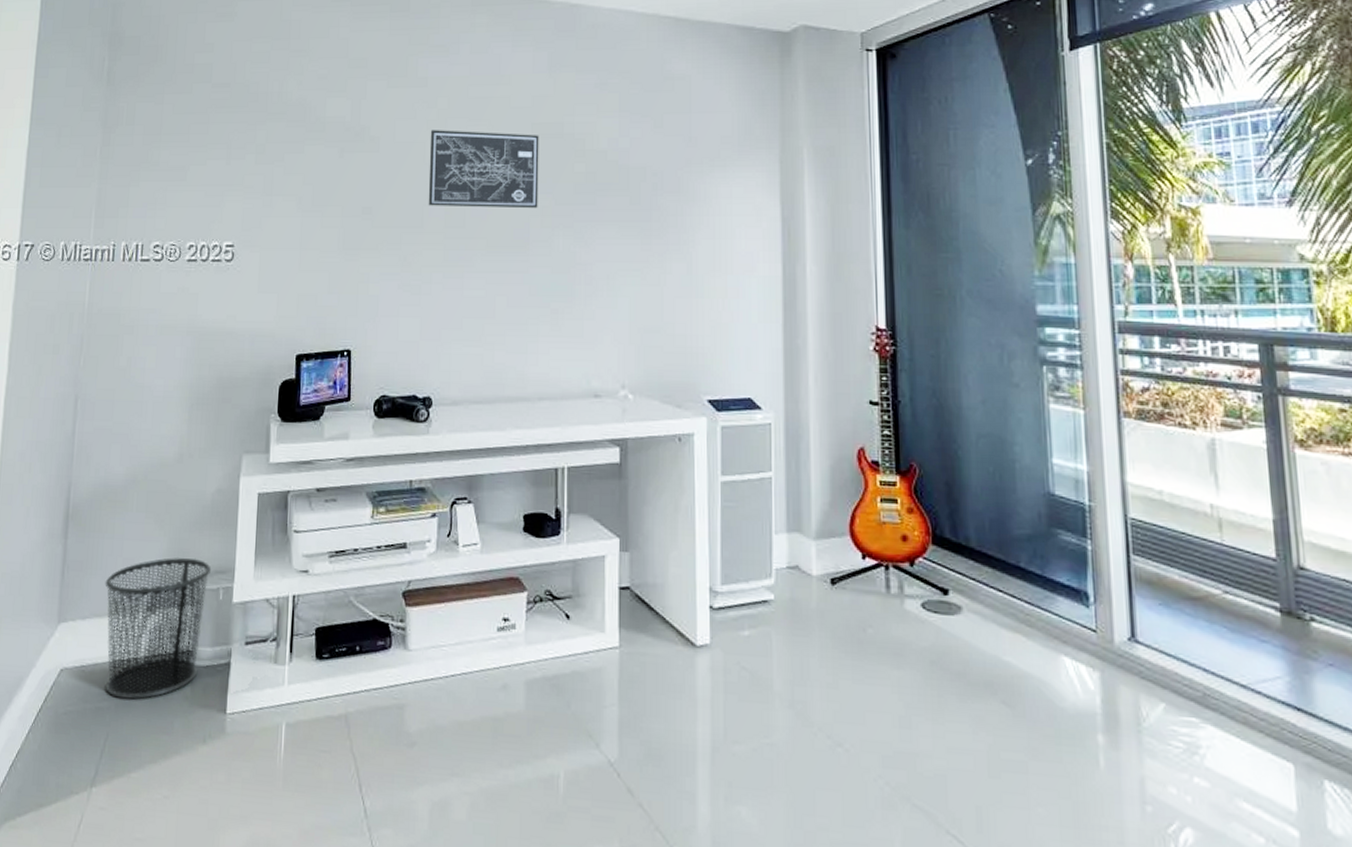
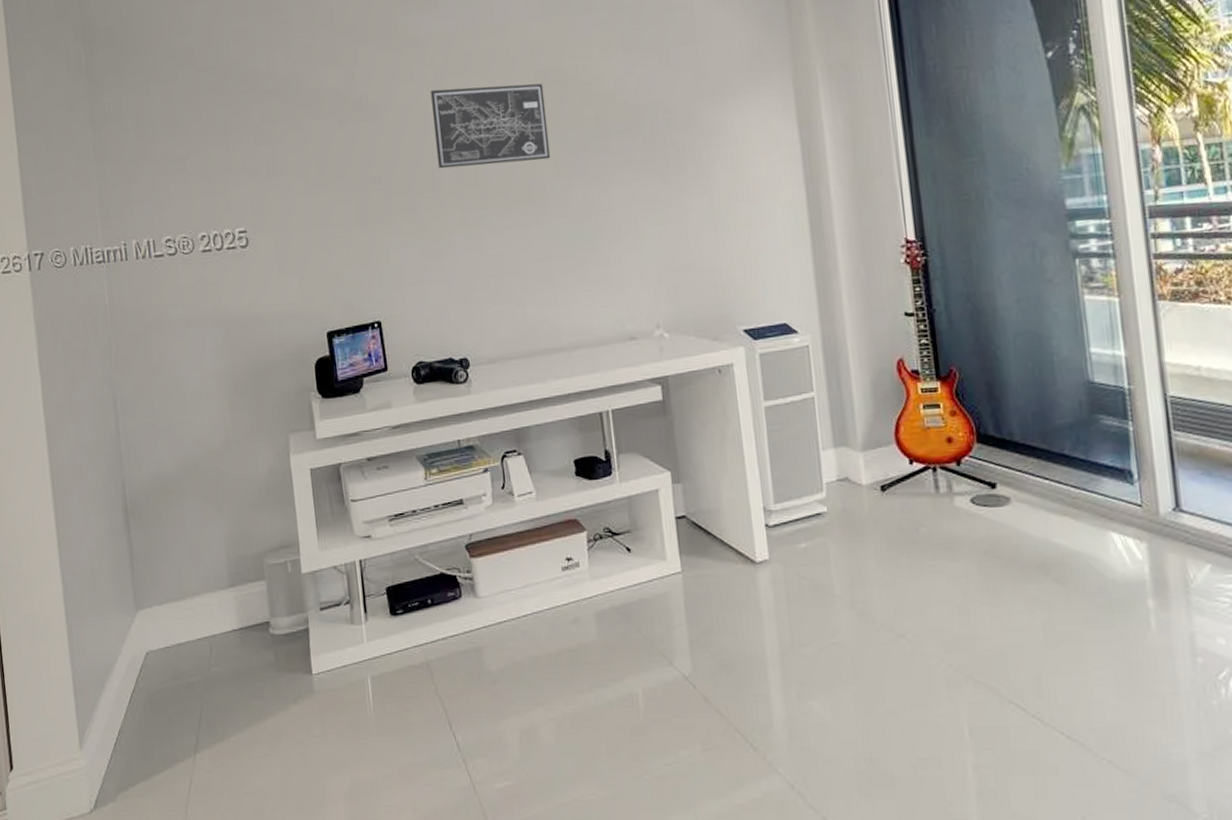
waste bin: present [105,558,212,700] -> none [174,536,279,672]

